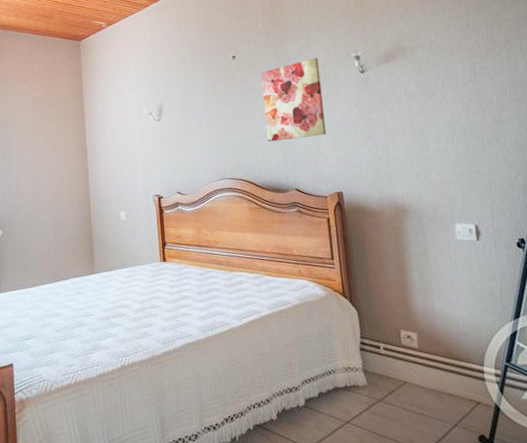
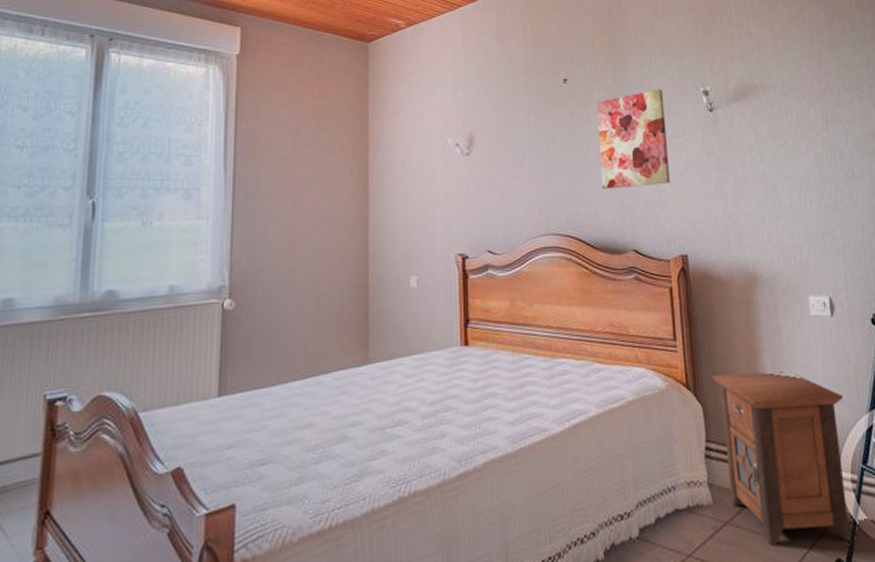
nightstand: none [365,285,493,422] -> present [712,371,850,546]

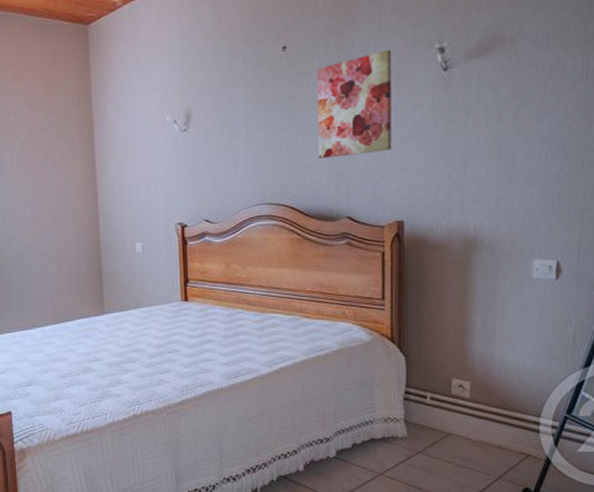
nightstand: present [712,371,850,546] -> none [417,330,557,474]

